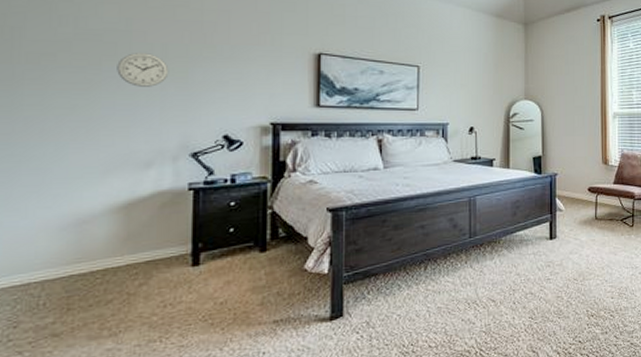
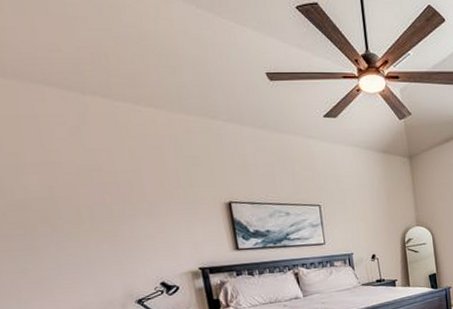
wall clock: present [117,53,169,87] -> none [51,216,100,248]

